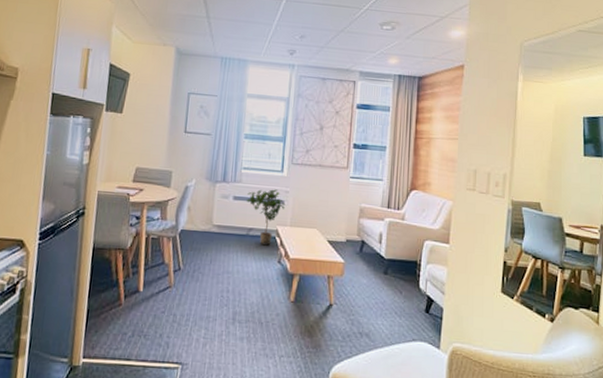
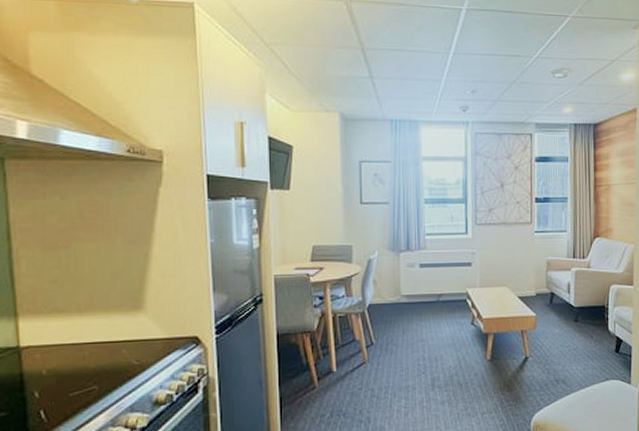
potted plant: present [247,189,286,246] -> none [433,252,473,310]

